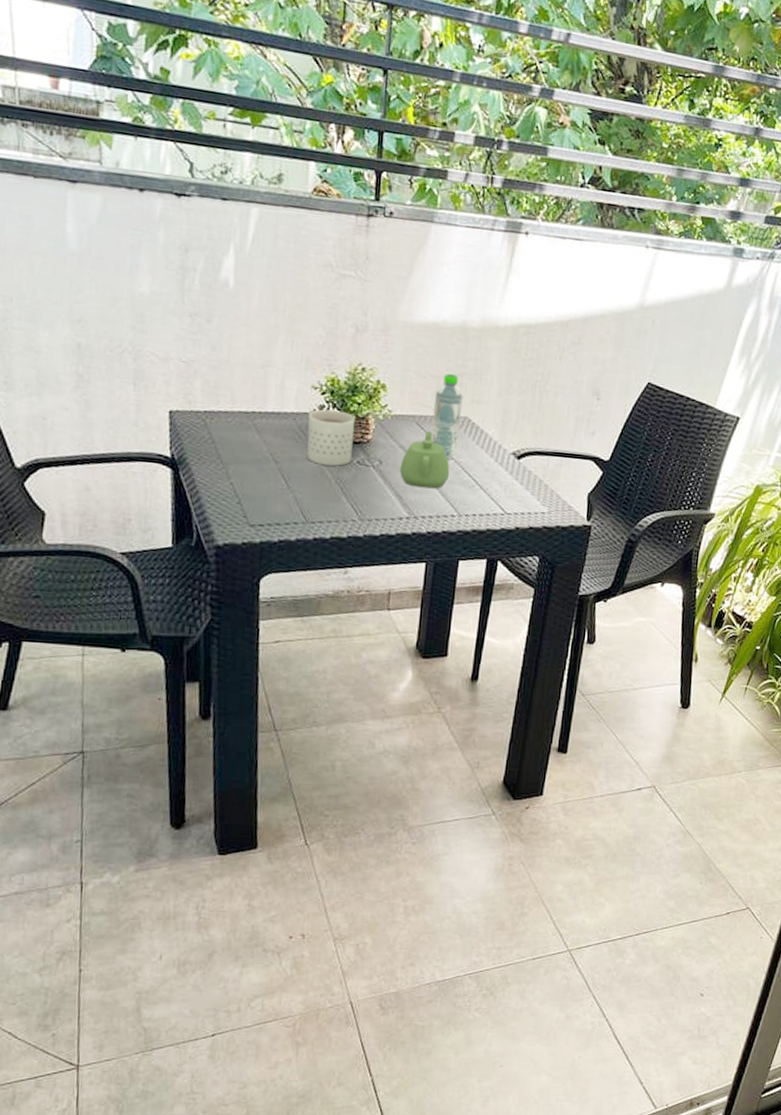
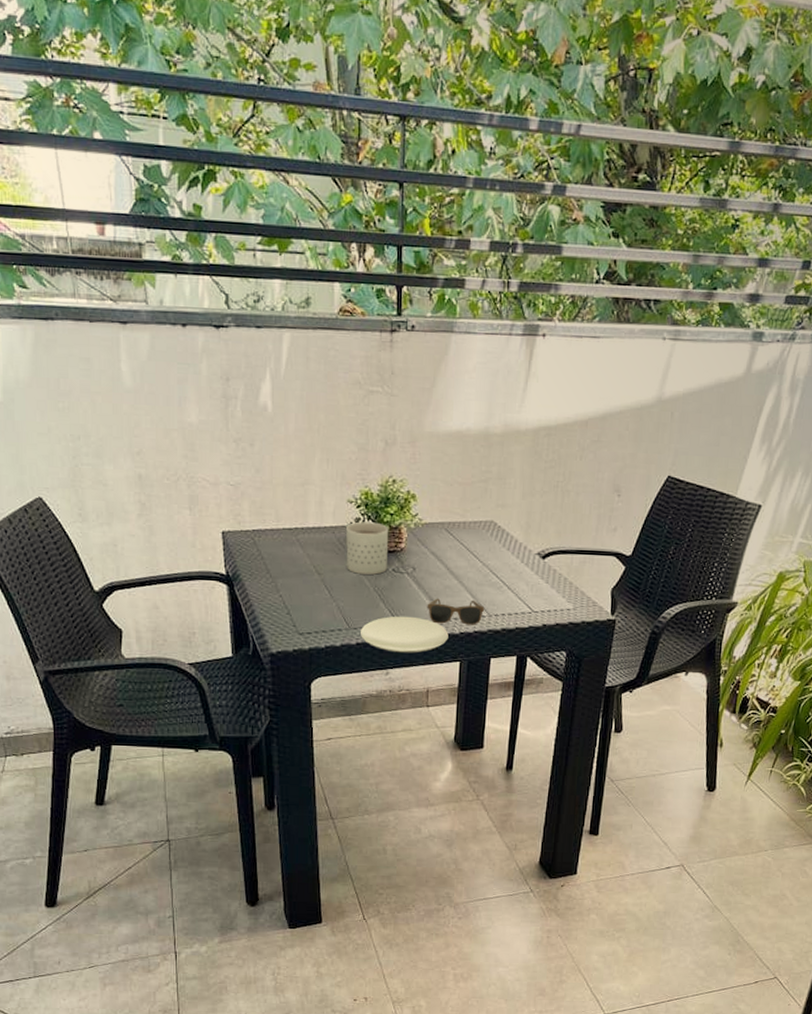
plate: none [318,511,415,552] -> present [361,616,449,653]
sunglasses: none [392,494,455,525] -> present [427,598,485,625]
teapot: present [399,431,450,489] -> none [432,537,479,592]
water bottle: present [431,374,463,460] -> none [460,480,489,564]

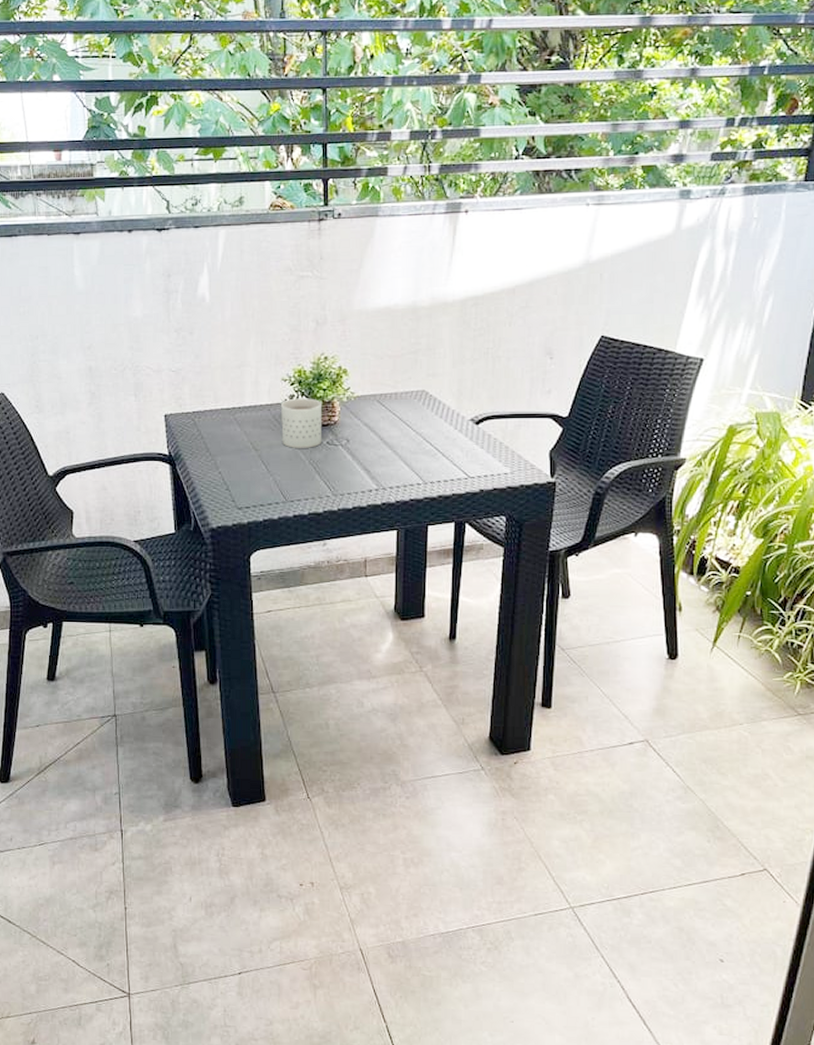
plate: present [361,616,449,653] -> none [297,487,384,524]
sunglasses: present [427,598,485,625] -> none [362,468,420,493]

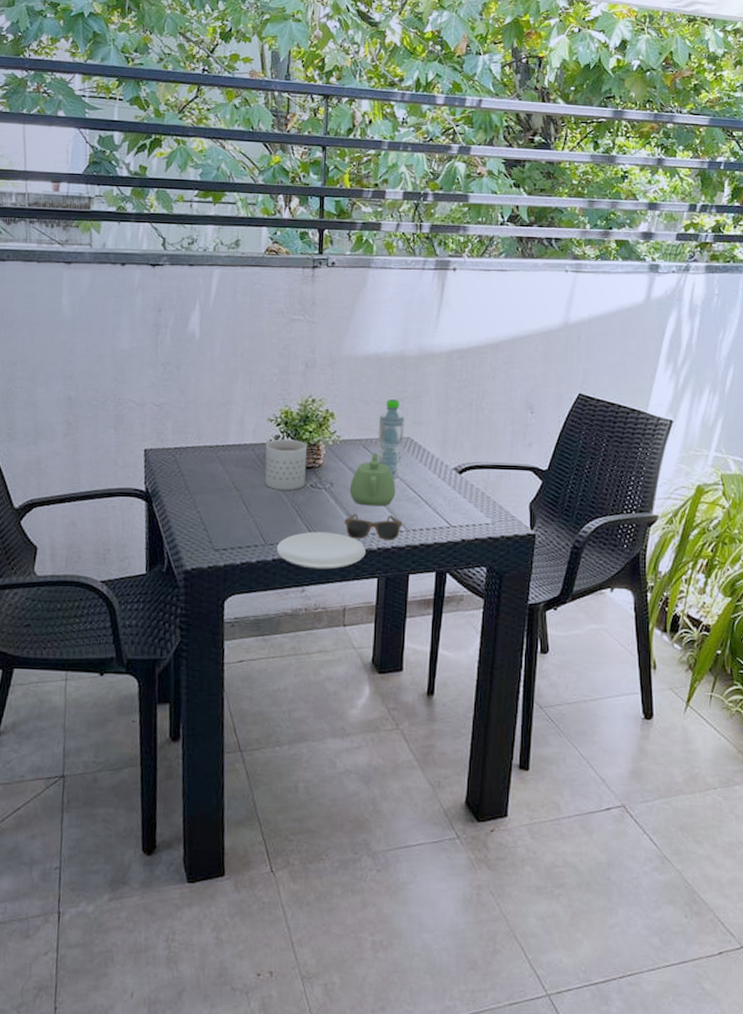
plate: none [297,487,384,524] -> present [277,531,366,570]
sunglasses: none [362,468,420,493] -> present [344,513,403,541]
teapot: none [365,407,413,461] -> present [349,453,396,507]
water bottle: none [392,353,419,433] -> present [377,399,405,479]

